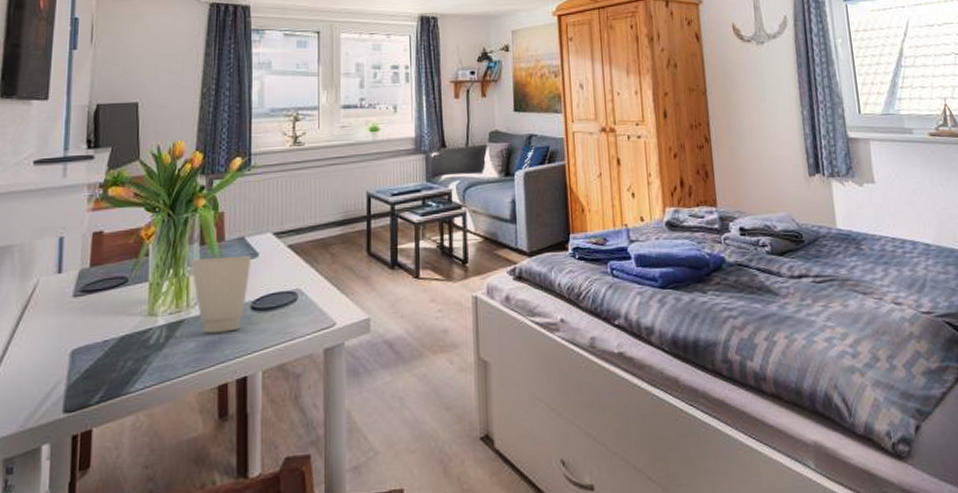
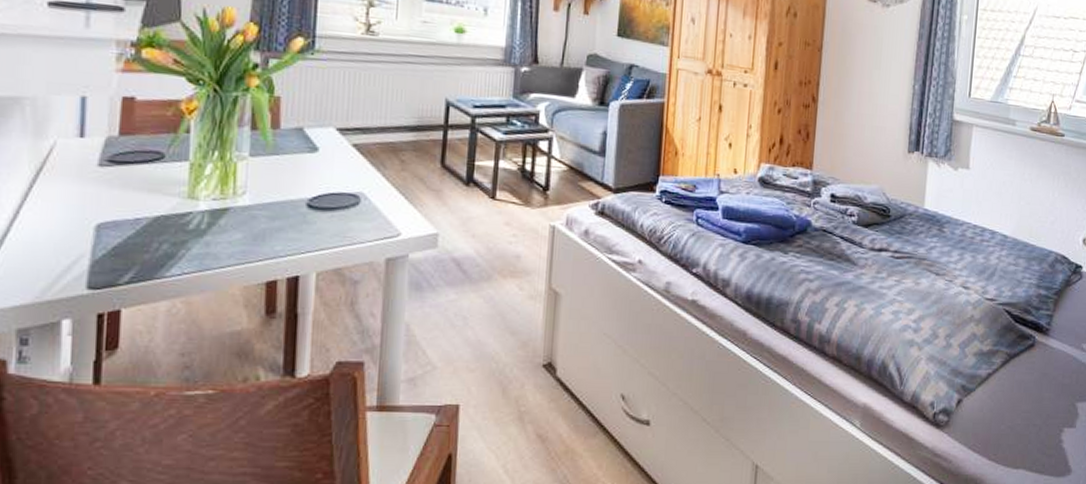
cup: present [190,255,252,334] -> none [239,143,311,228]

